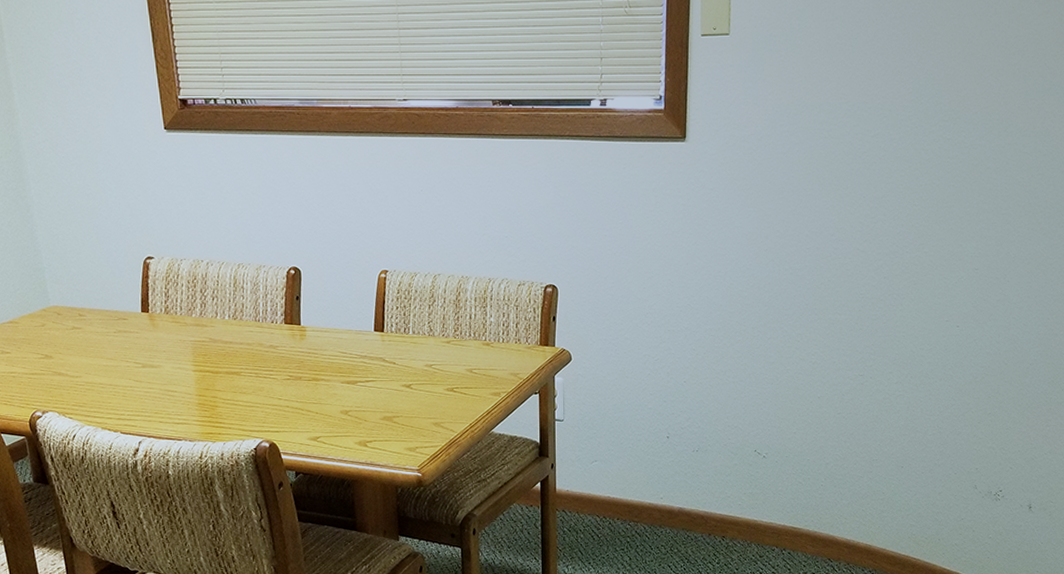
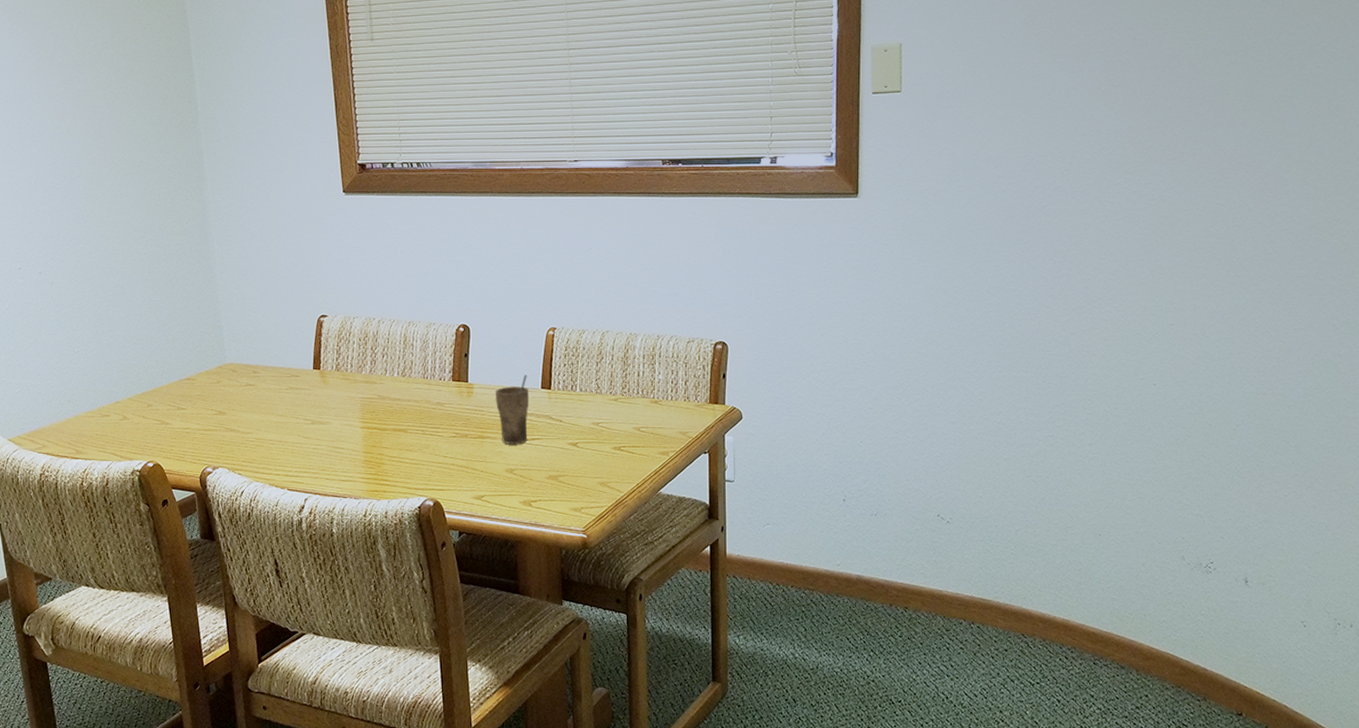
cup: none [328,318,363,386] -> present [495,375,530,444]

